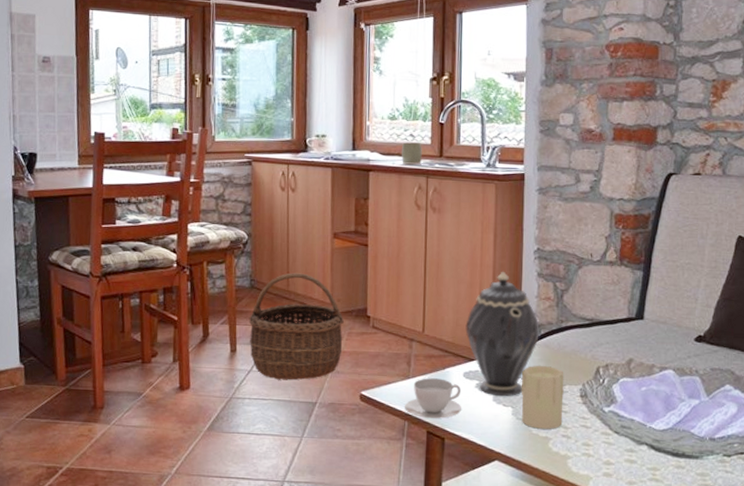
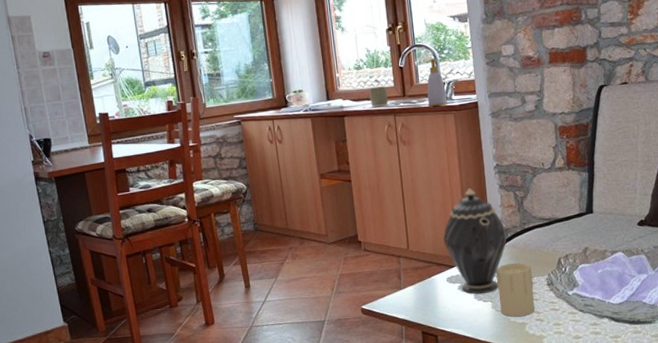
wicker basket: present [248,273,344,380] -> none [257,212,341,306]
teacup: present [405,378,462,419] -> none [400,286,449,321]
soap bottle: none [466,118,490,174] -> present [426,58,448,107]

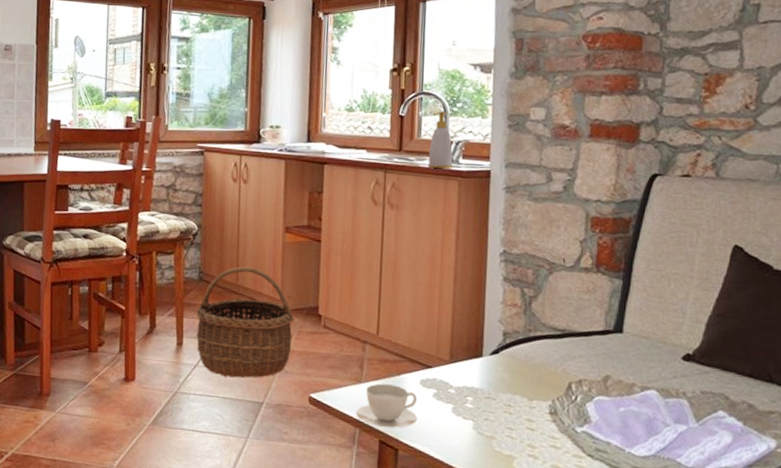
wicker basket: none [257,212,341,306] -> present [196,266,294,378]
mug: present [369,86,388,107] -> none [358,135,381,159]
teacup: none [400,286,449,321] -> present [356,383,418,428]
teapot: present [443,188,507,294] -> none [423,274,505,409]
candle: present [495,263,535,317] -> none [483,376,532,448]

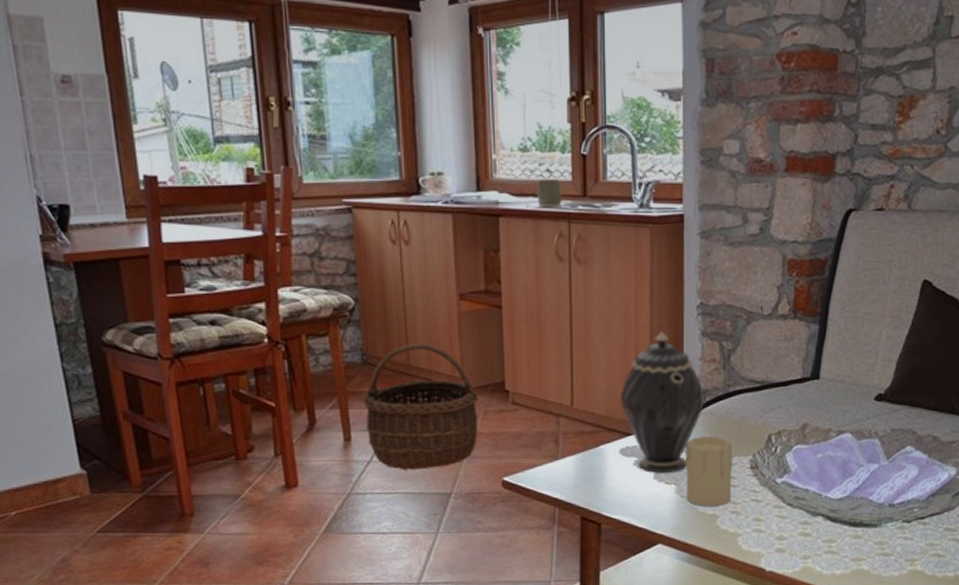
teacup: present [356,383,418,428] -> none [554,457,620,502]
mug: none [358,135,381,159] -> present [537,179,562,207]
teapot: none [423,274,505,409] -> present [620,332,704,473]
soap bottle: present [427,111,453,170] -> none [615,147,644,216]
candle: none [483,376,532,448] -> present [685,436,733,506]

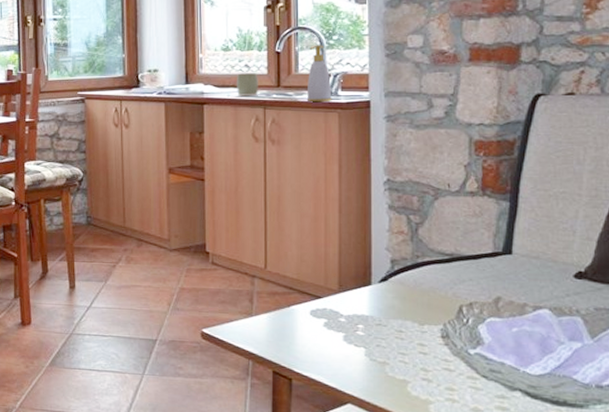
wicker basket: present [363,343,479,470] -> none [86,209,182,317]
soap bottle: none [615,147,644,216] -> present [306,45,332,102]
teapot: present [620,332,704,473] -> none [311,205,392,336]
candle: present [685,436,733,506] -> none [374,303,422,372]

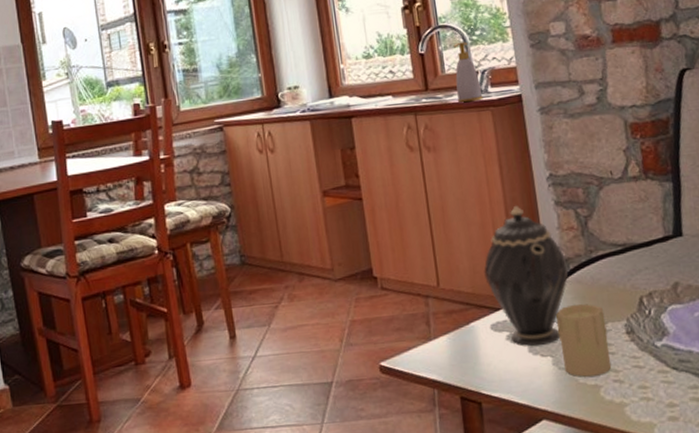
mug: present [237,73,258,96] -> none [382,78,407,105]
teapot: none [311,205,392,336] -> present [484,206,568,346]
candle: none [374,303,422,372] -> present [555,304,612,377]

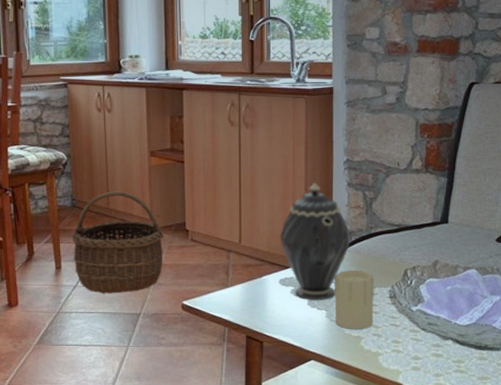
wicker basket: none [244,240,352,363] -> present [72,191,164,294]
soap bottle: present [453,42,483,103] -> none [277,34,300,89]

